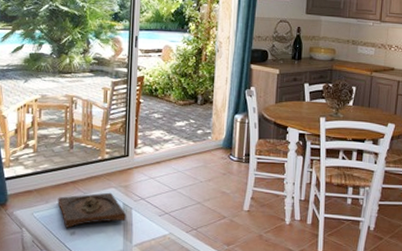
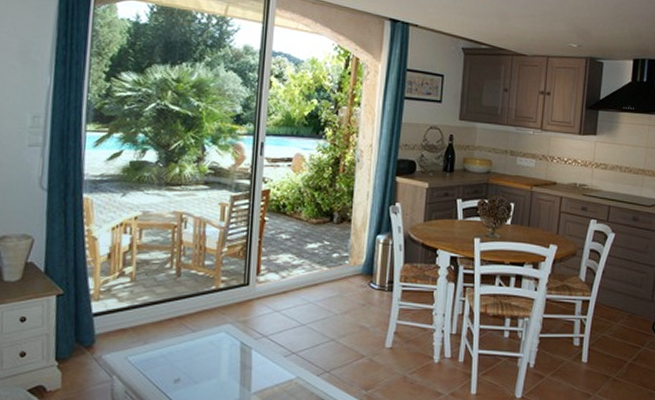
wooden tray: present [57,192,127,228] -> none [159,329,245,374]

